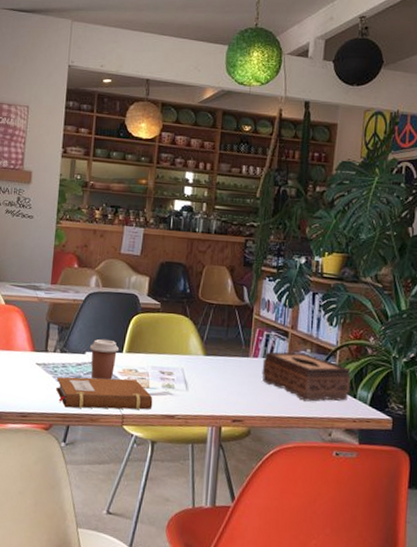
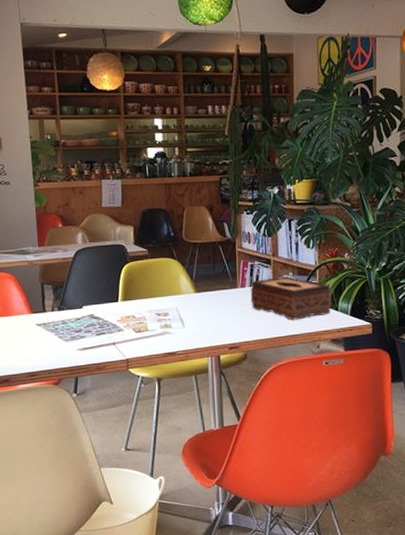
notebook: present [56,377,153,410] -> none [59,325,154,361]
coffee cup: present [90,339,119,380] -> none [86,291,114,331]

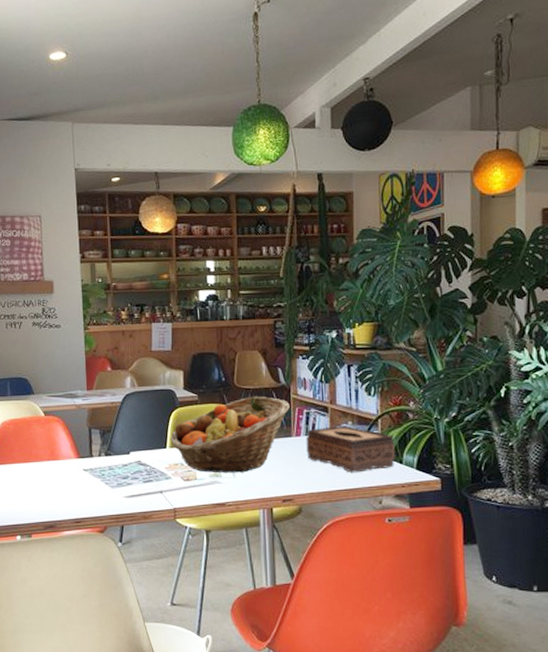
fruit basket: none [122,250,235,324] -> present [170,396,290,473]

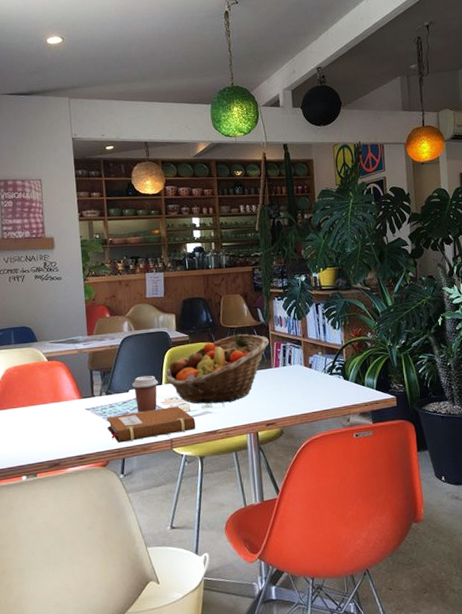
notebook: none [106,473,203,509] -> present [107,406,196,443]
coffee cup: none [134,437,162,478] -> present [132,375,158,413]
tissue box: present [305,425,395,473] -> none [283,355,359,396]

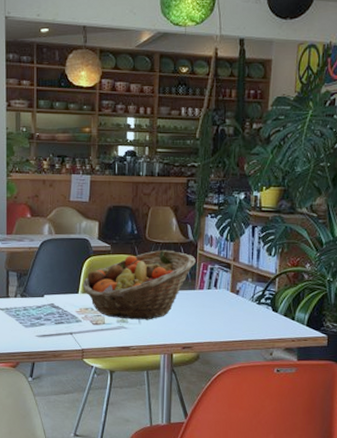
notebook: present [107,406,196,443] -> none [20,317,109,347]
coffee cup: present [132,375,158,413] -> none [48,282,74,320]

